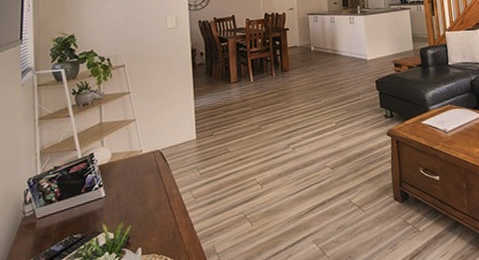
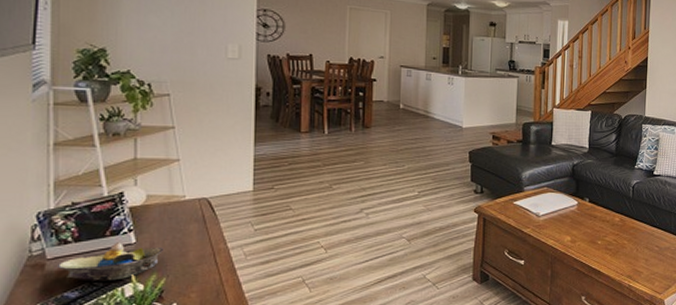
decorative bowl: none [46,197,128,235] -> present [58,242,164,281]

